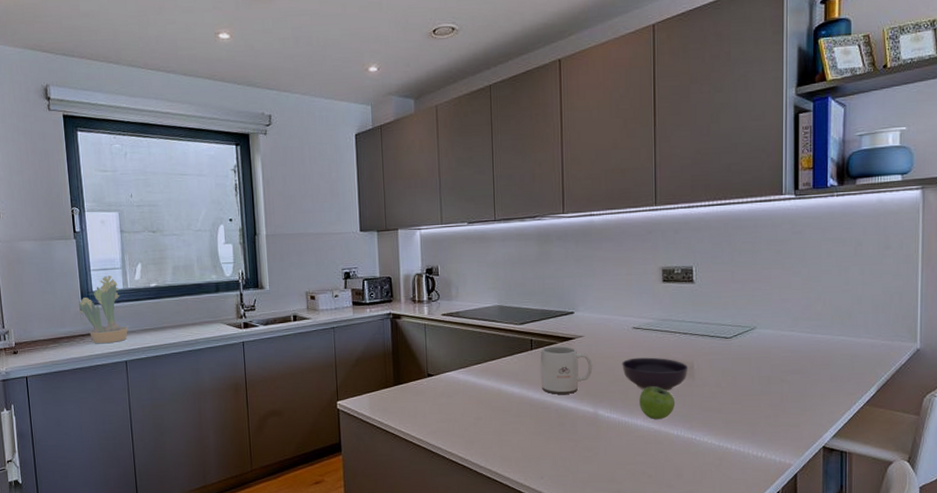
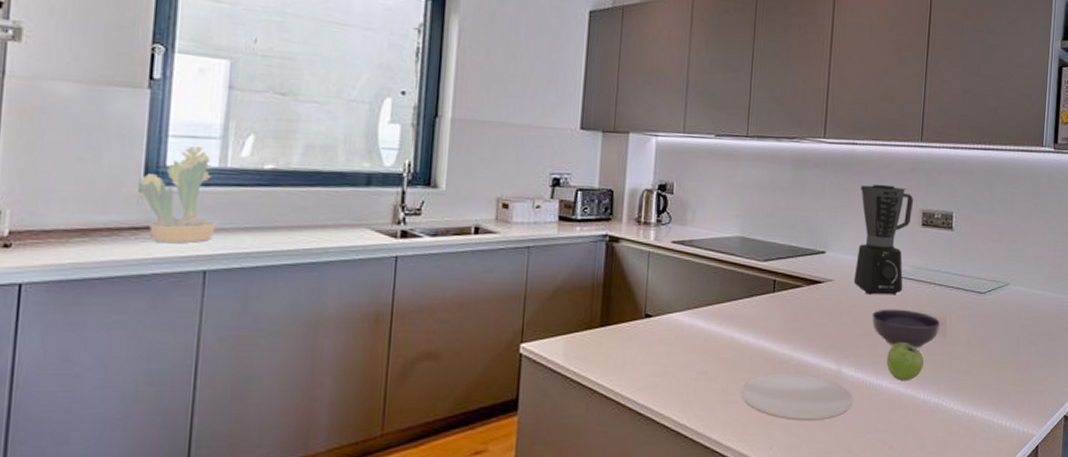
plate: none [511,416,611,456] -> present [740,373,853,422]
mug: present [540,346,593,394] -> none [780,290,841,347]
blender: none [600,248,653,347] -> present [853,184,914,295]

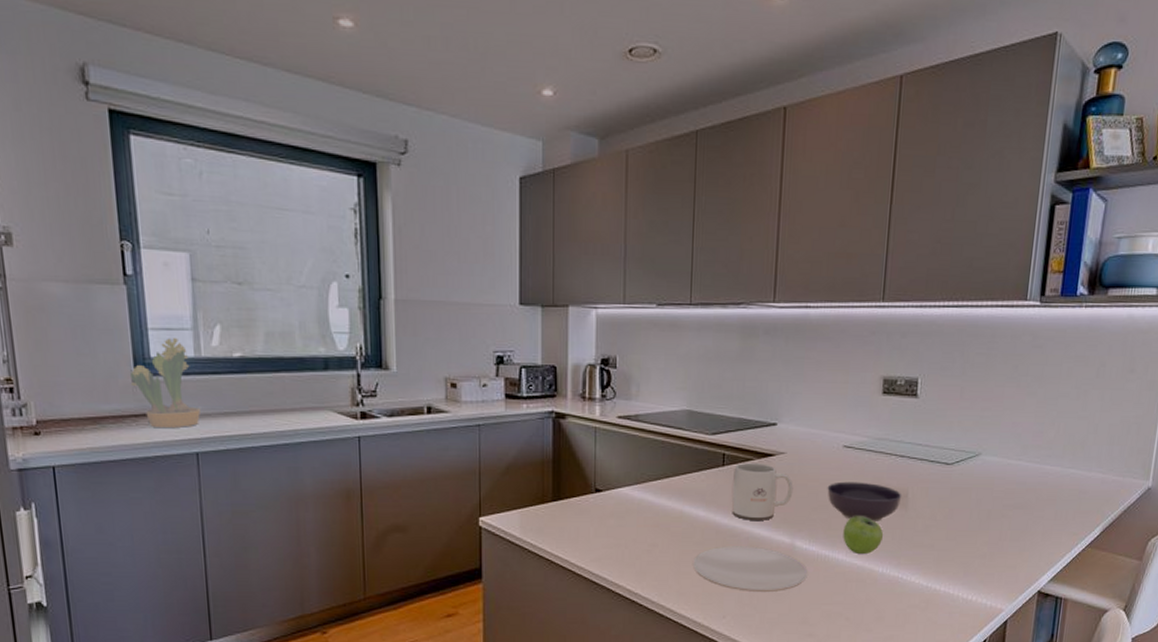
mug: none [780,290,841,347] -> present [731,463,794,520]
blender: present [853,184,914,295] -> none [807,350,874,468]

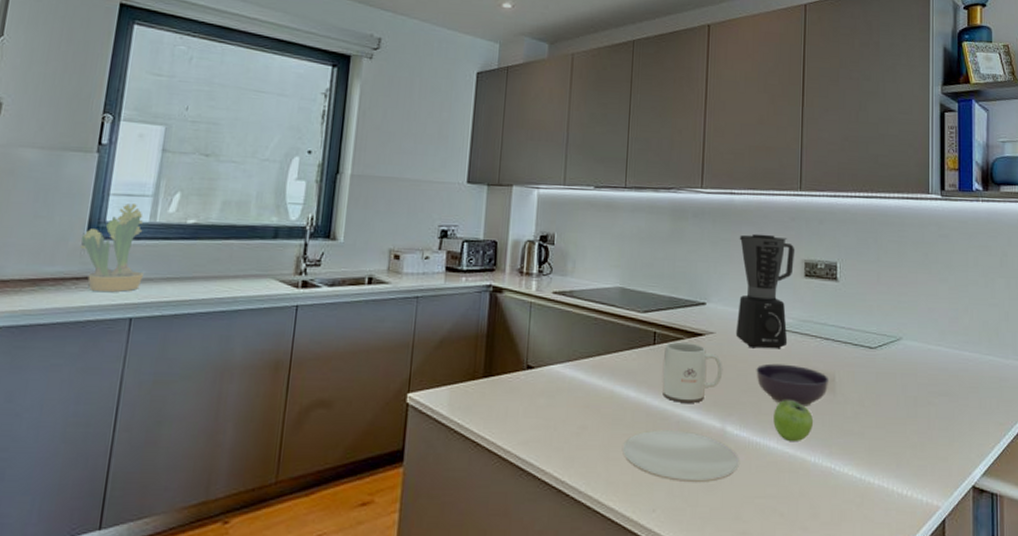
blender: none [807,350,874,468] -> present [735,233,795,350]

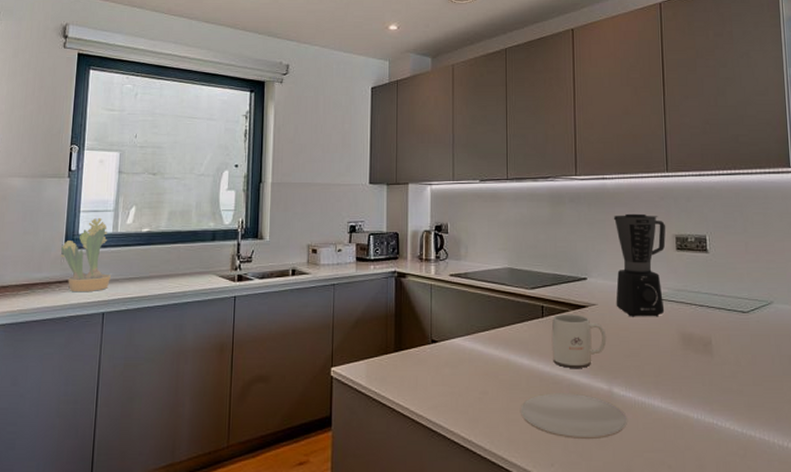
bowl: present [756,363,830,406] -> none [637,330,706,368]
fruit: present [773,400,814,441] -> none [656,363,694,400]

